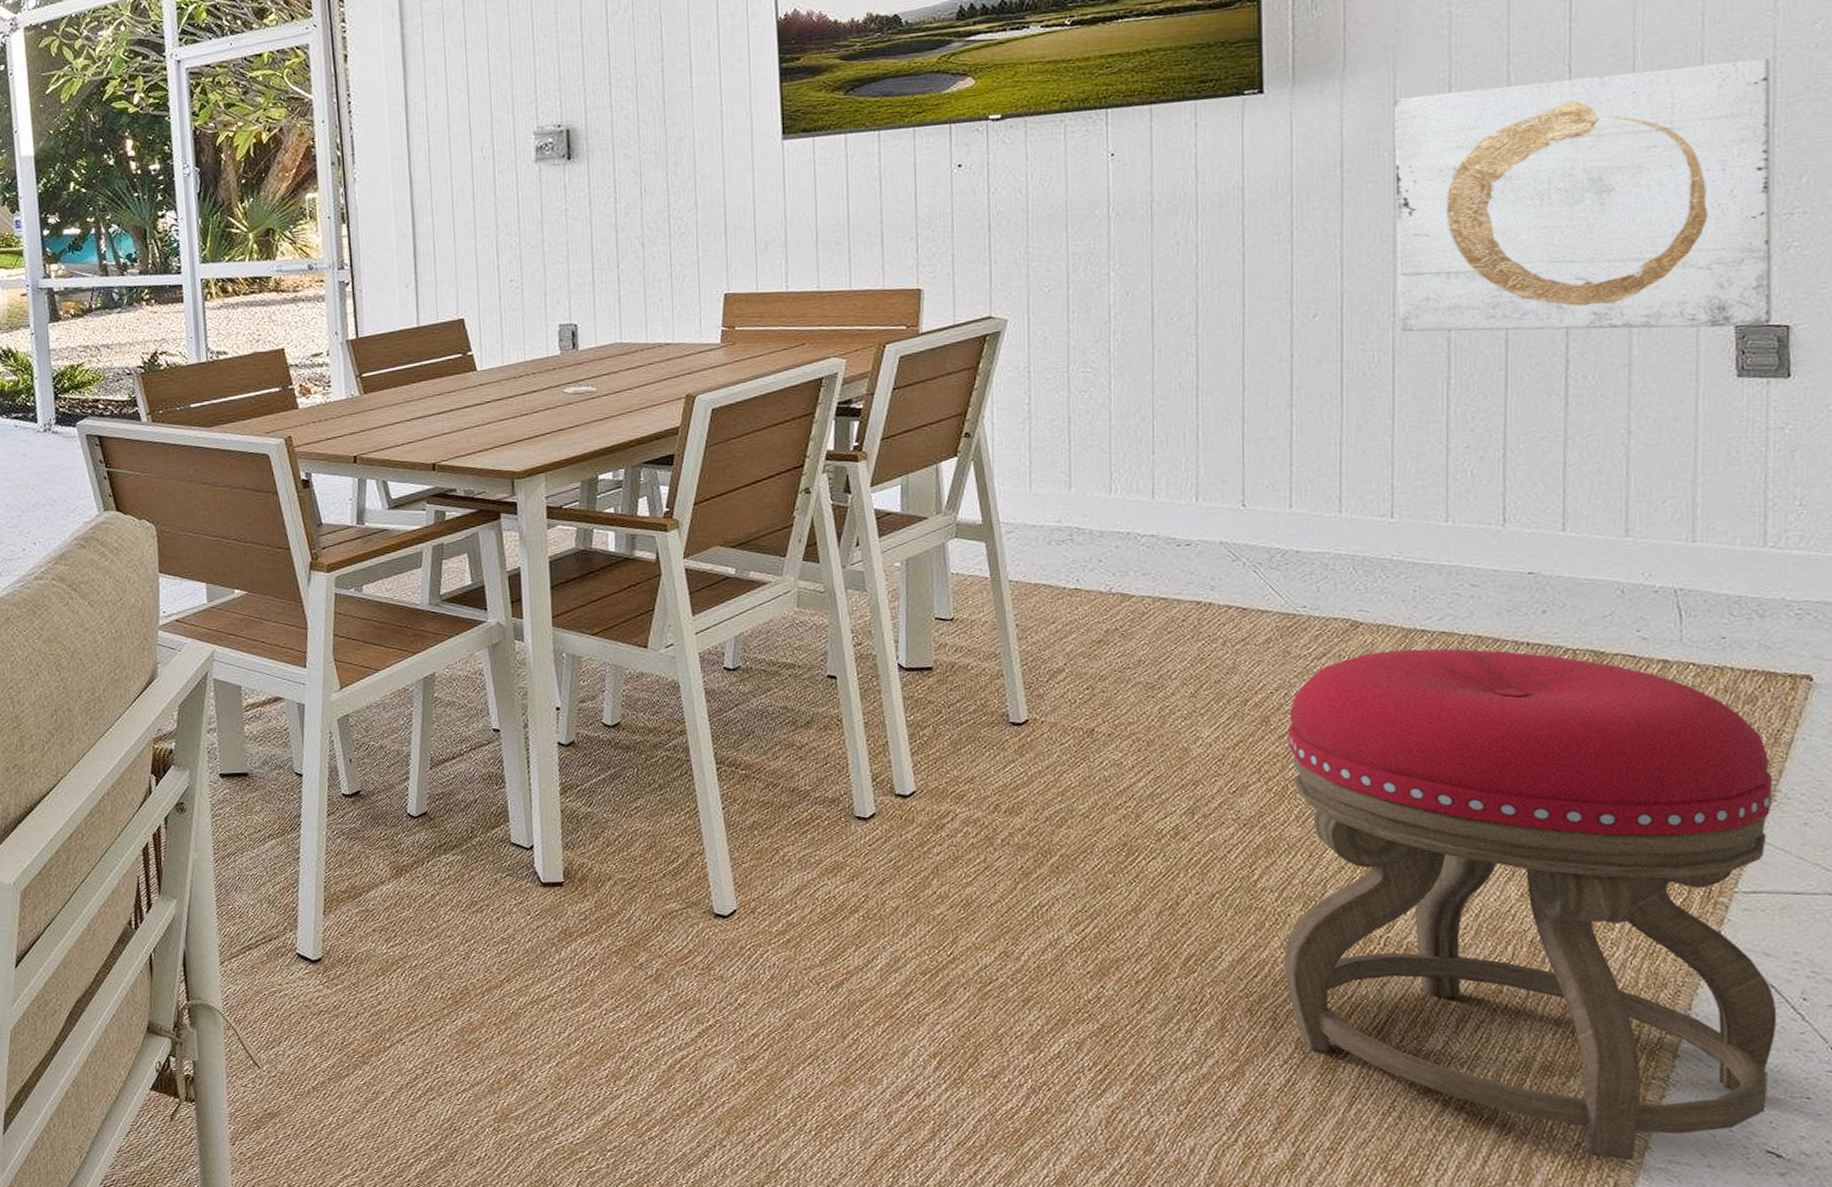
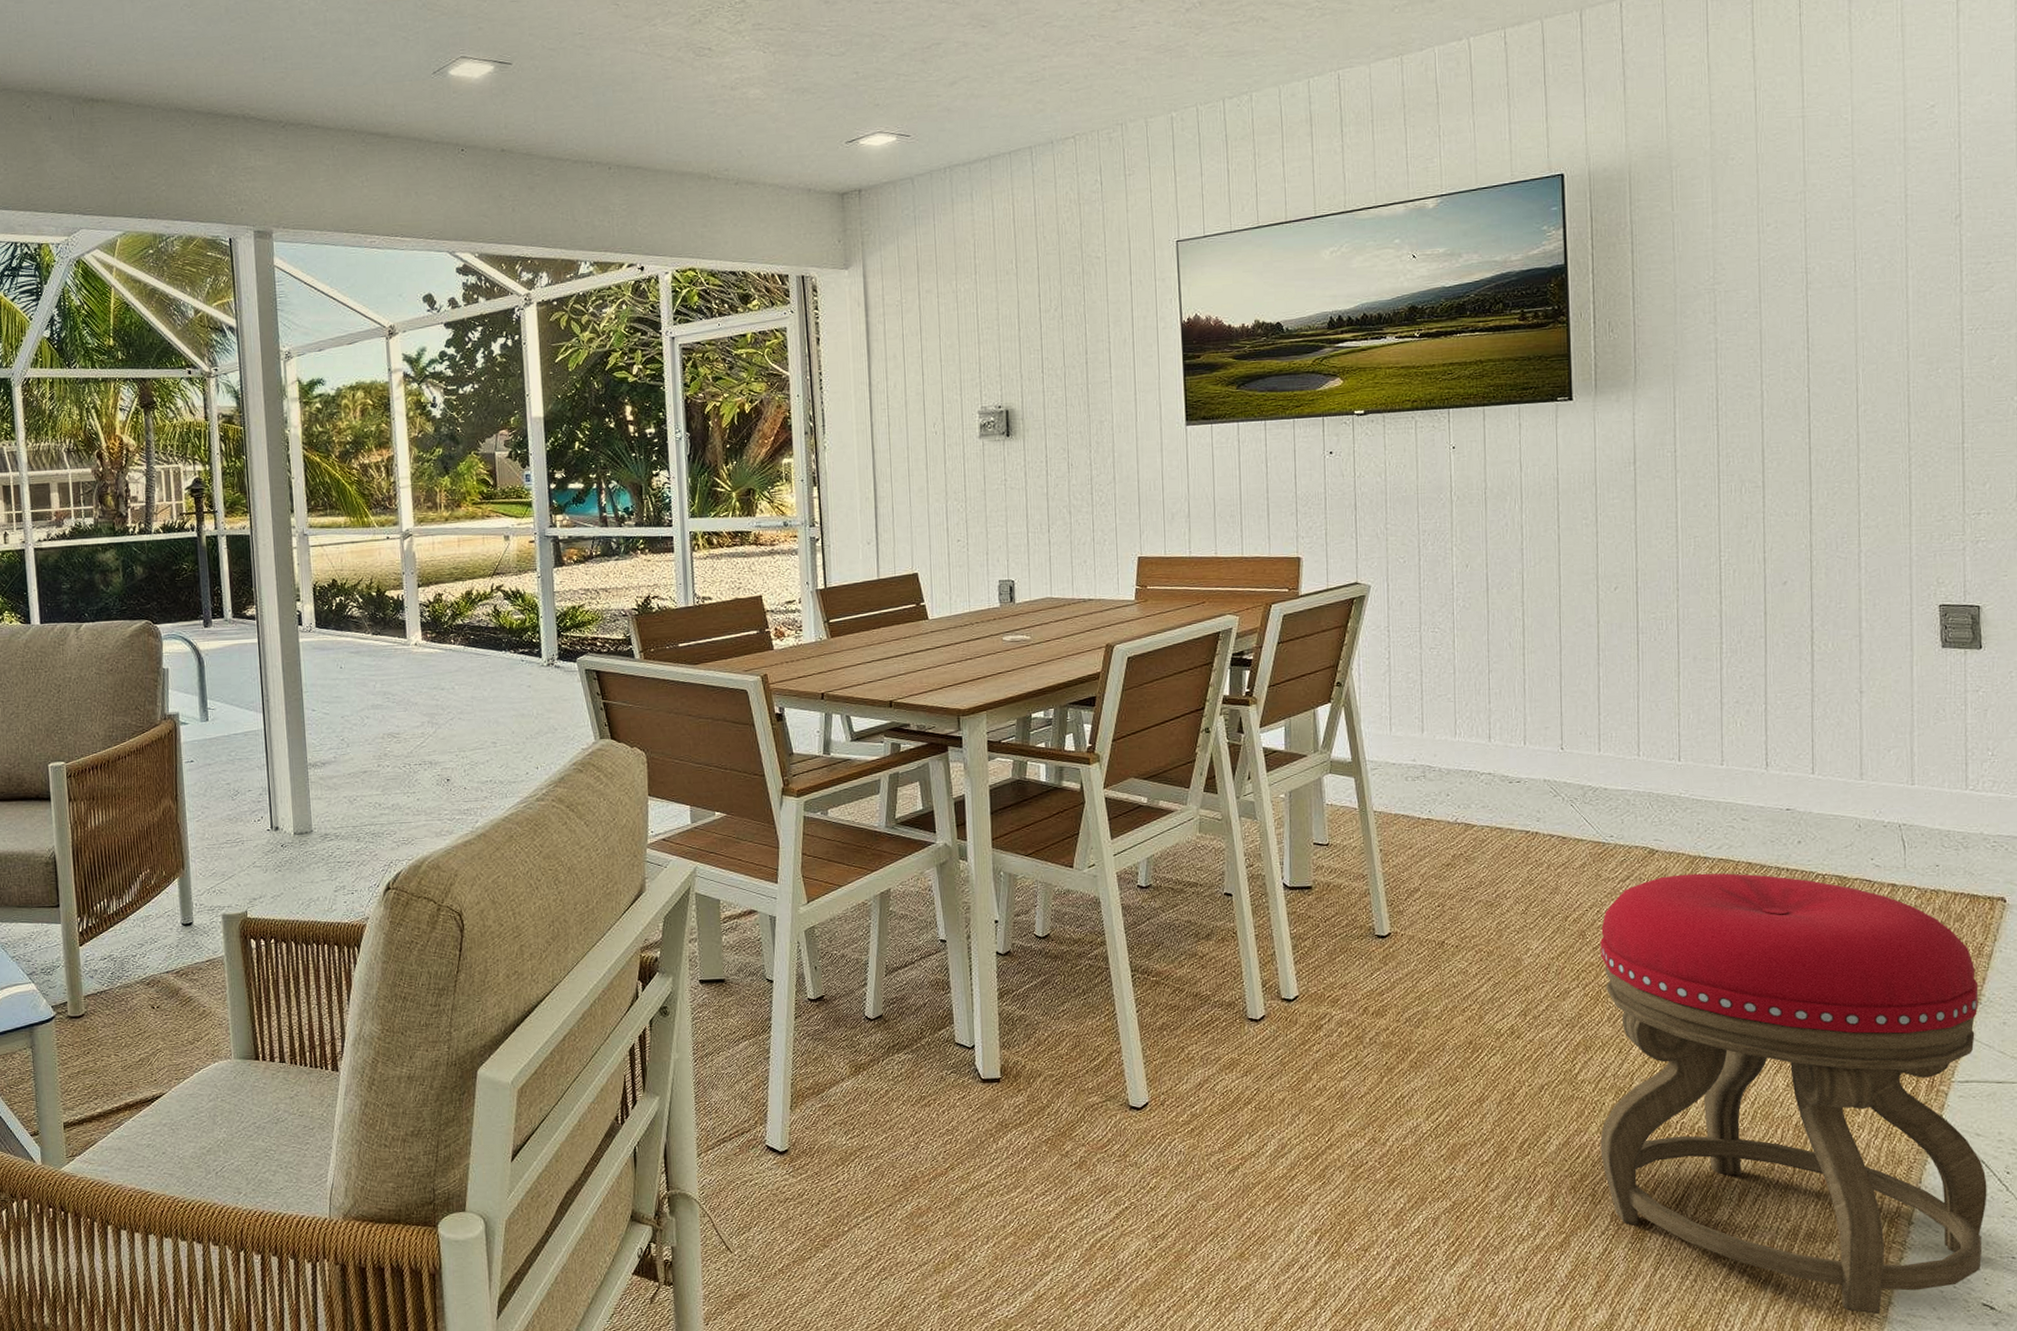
wall art: present [1395,58,1772,332] -> none [1675,386,1966,606]

